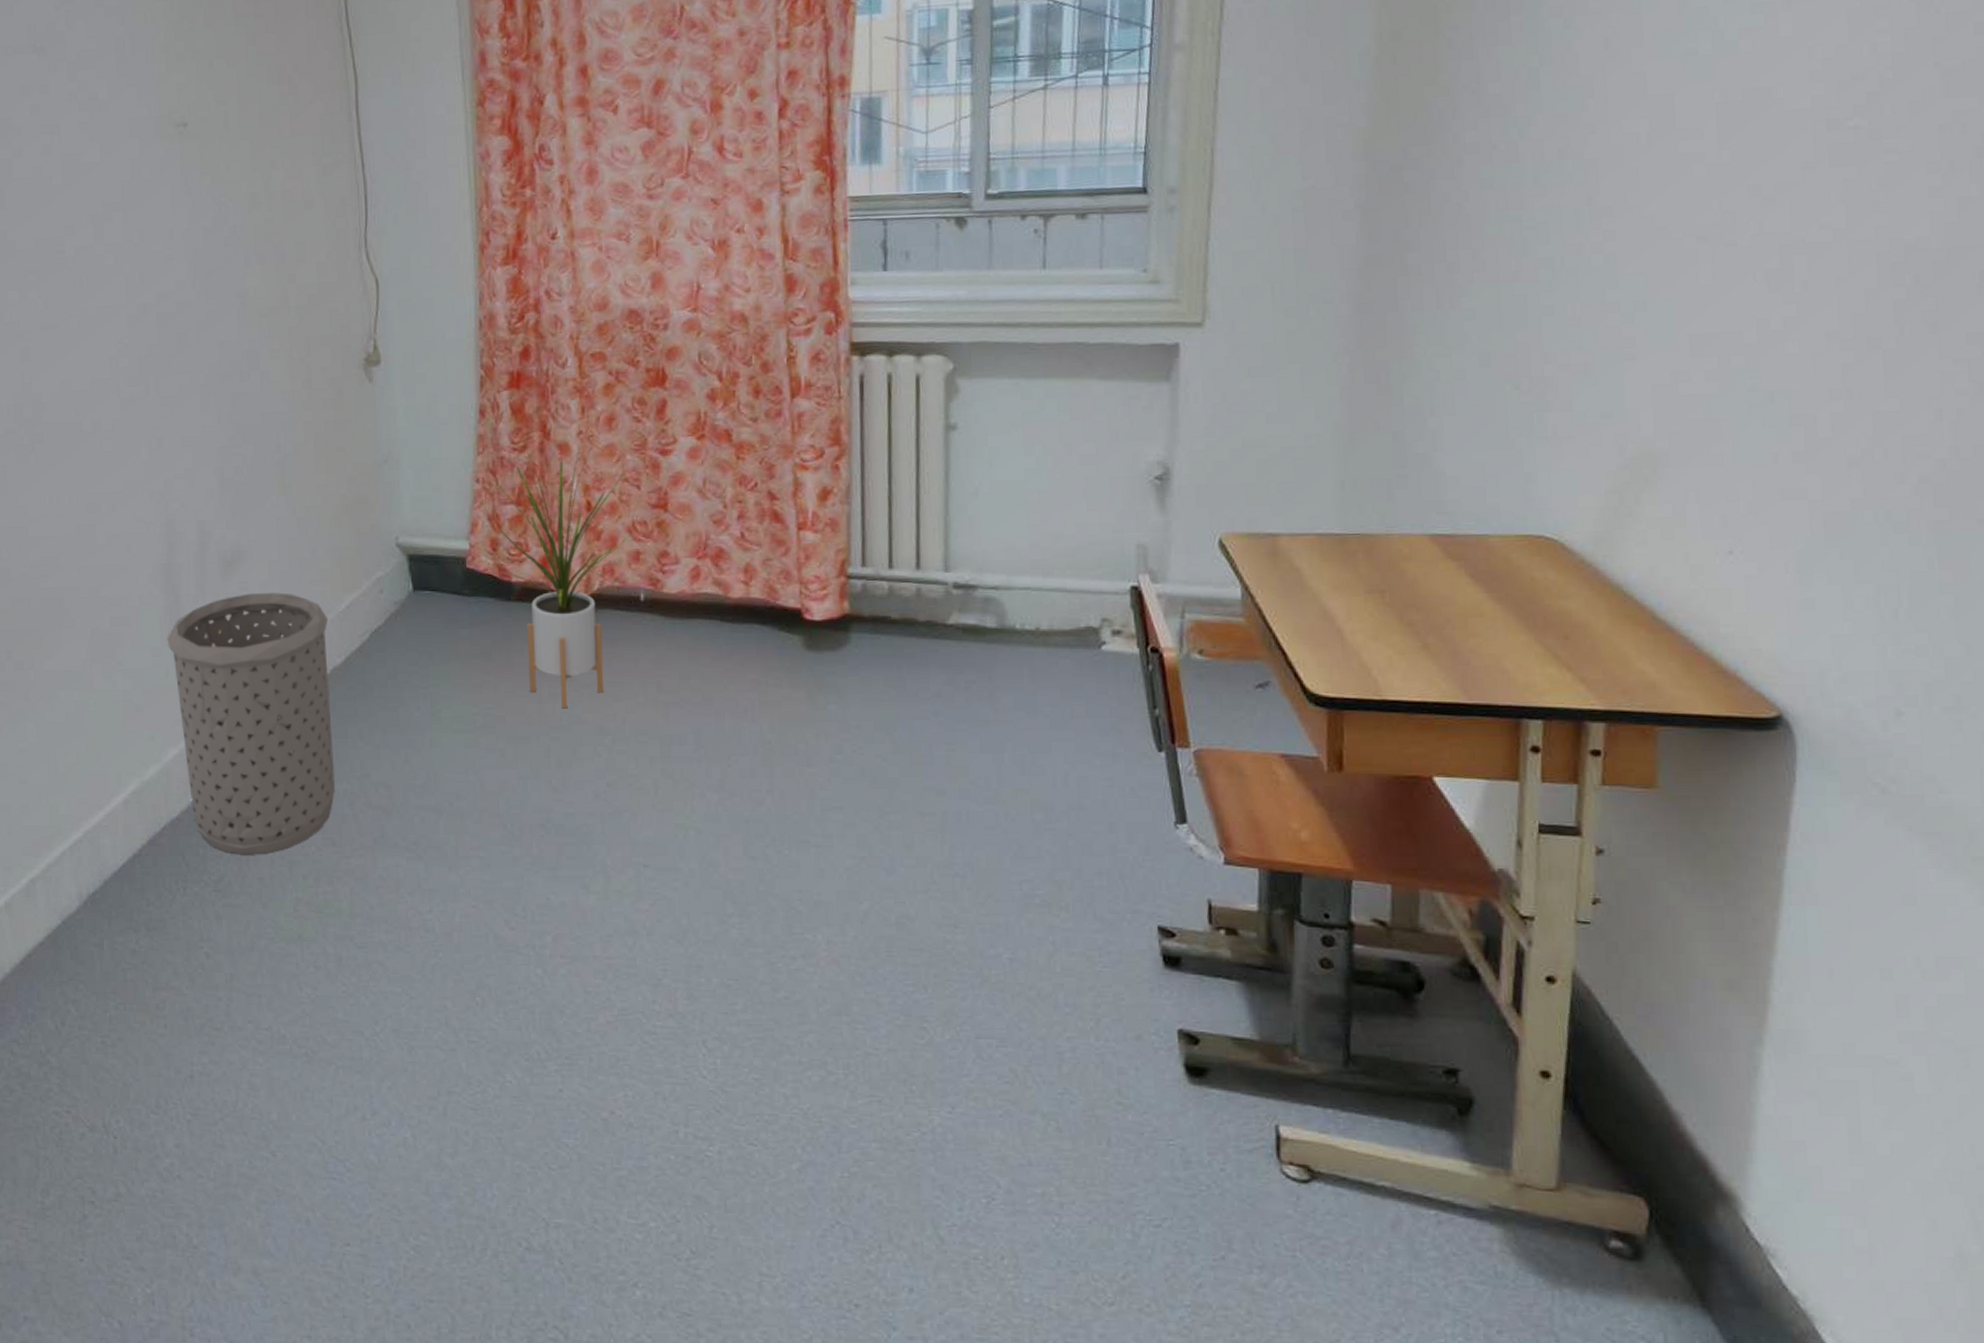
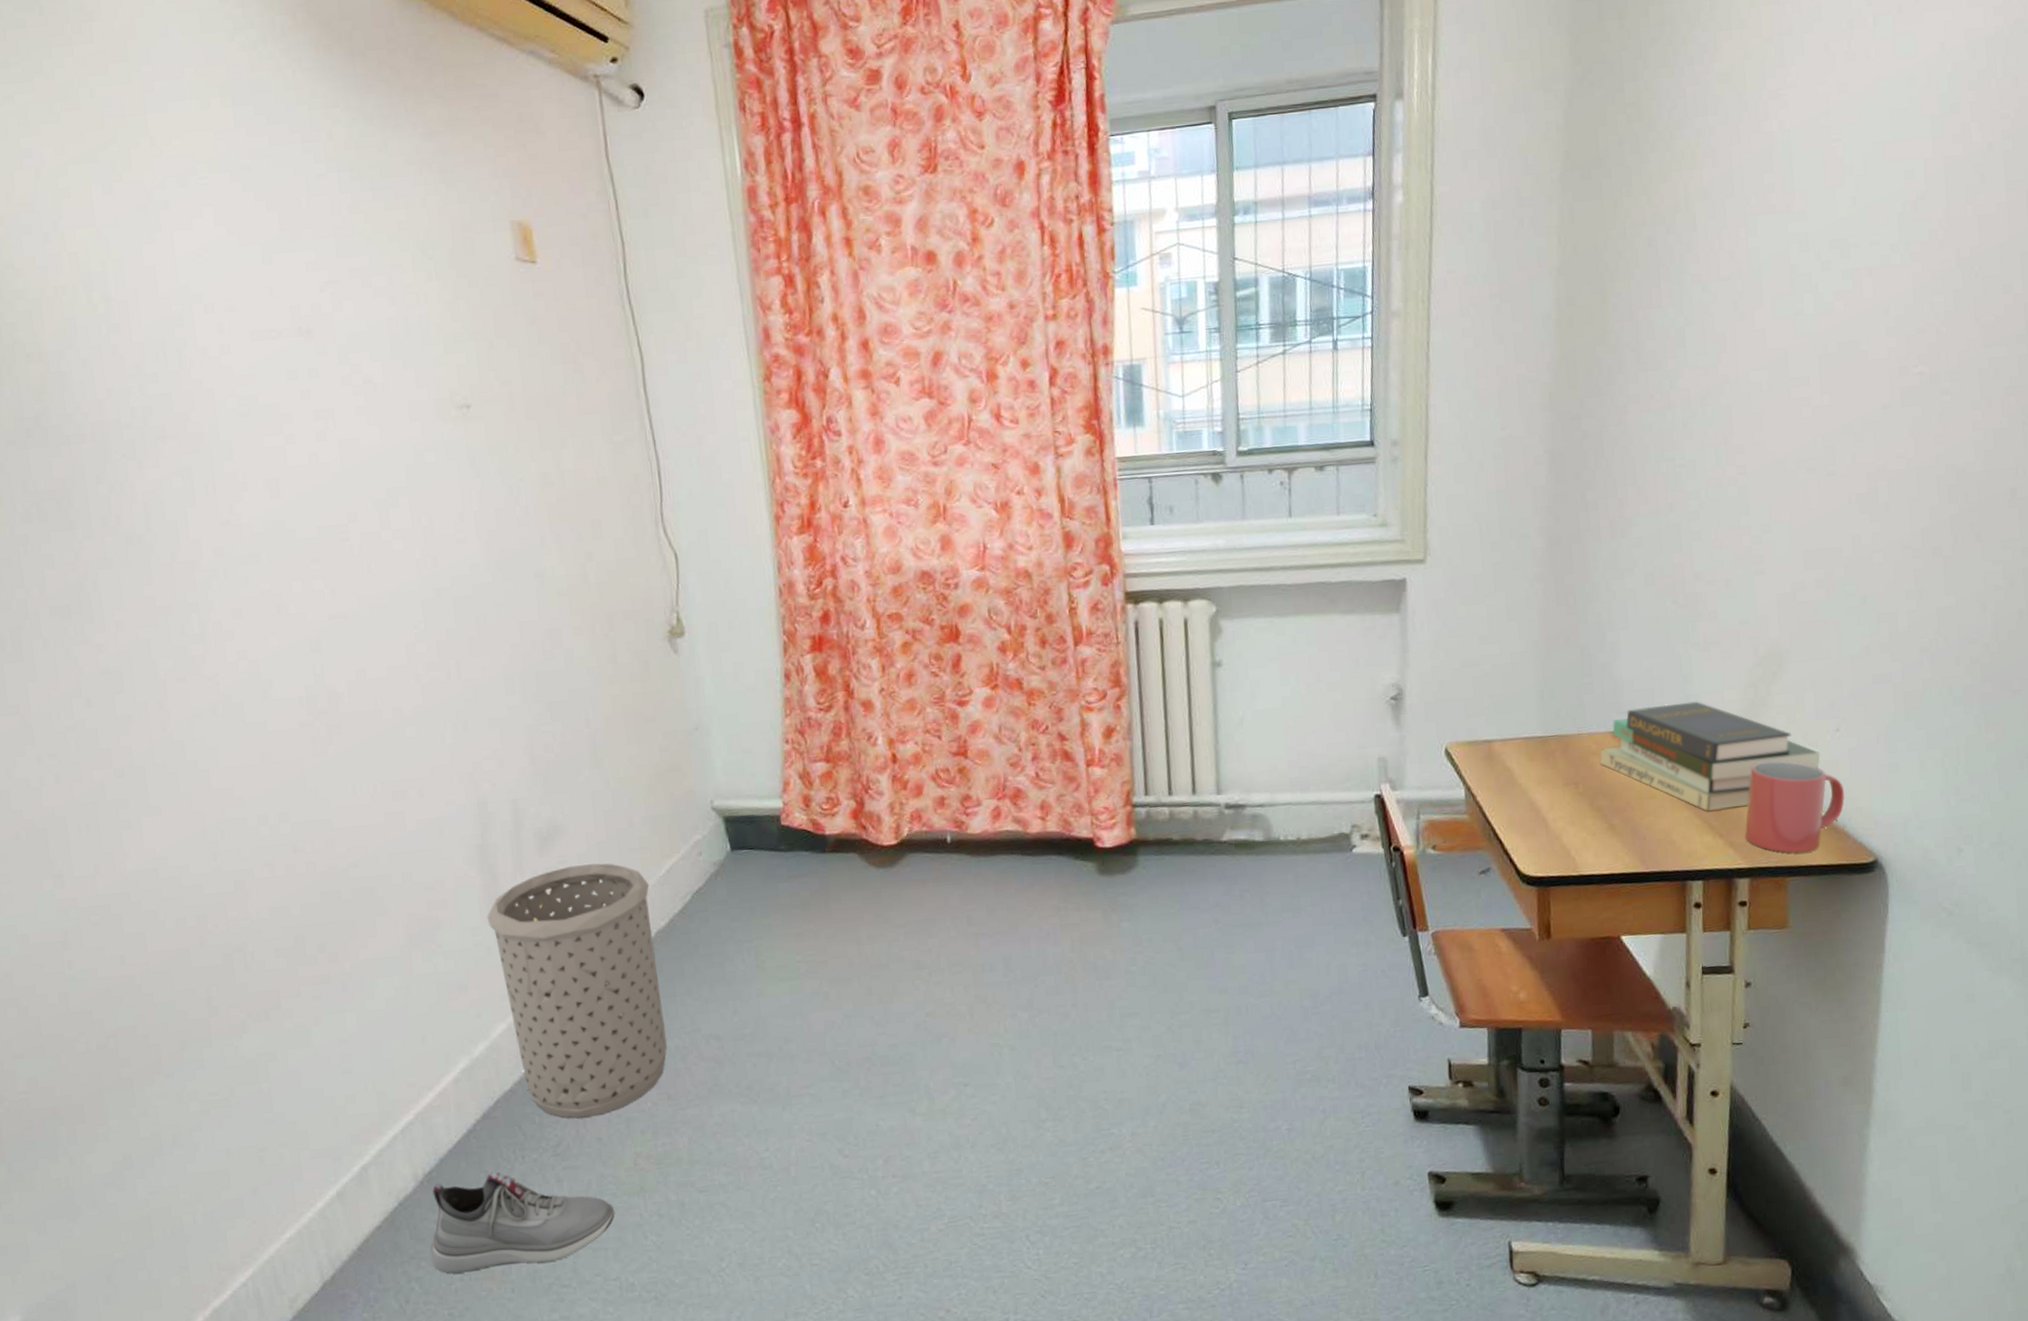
athletic shoe: none [88,900,272,1002] -> present [430,1171,615,1274]
house plant: present [493,448,631,709] -> none [802,704,936,949]
books: none [1413,505,1706,638] -> present [1599,701,1820,811]
mug: none [1601,582,1738,698] -> present [1745,760,1844,853]

